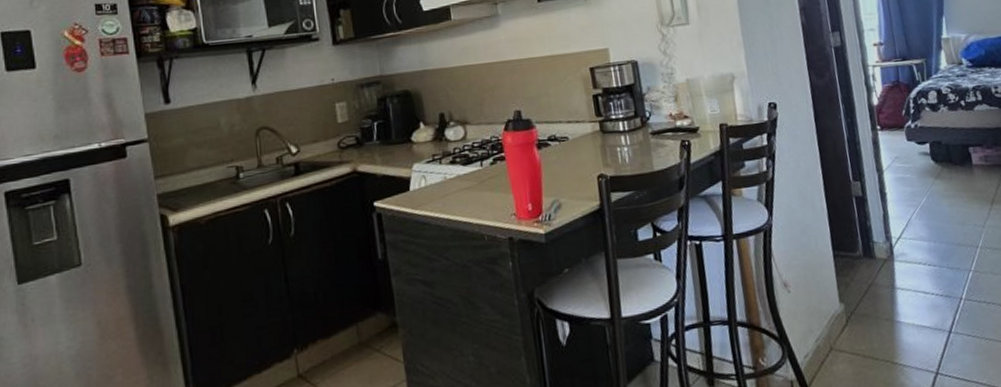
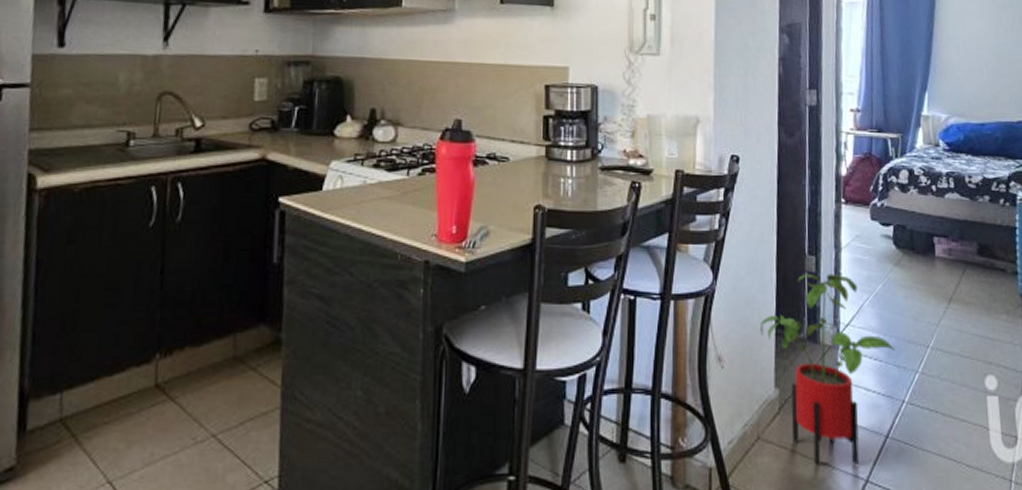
house plant: none [817,194,947,366] -> present [759,273,895,465]

